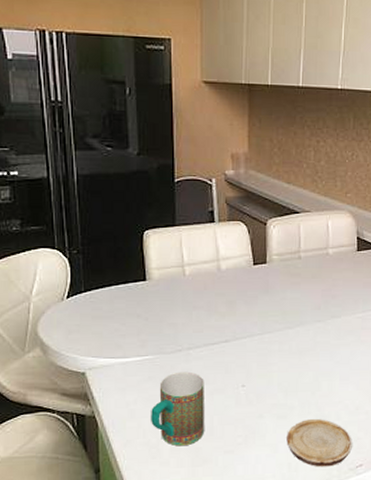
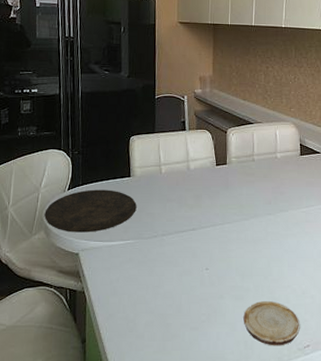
plate: none [39,296,155,349] -> present [44,189,137,233]
mug: present [151,371,204,447] -> none [130,255,175,322]

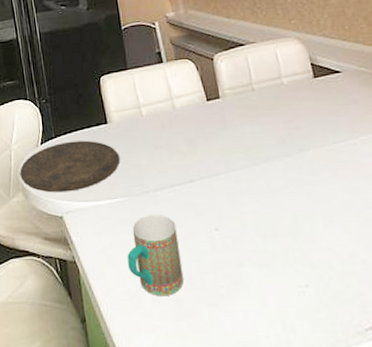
mug: none [130,255,175,322] -> present [127,214,184,297]
wood slice: present [243,301,300,346] -> none [274,269,356,328]

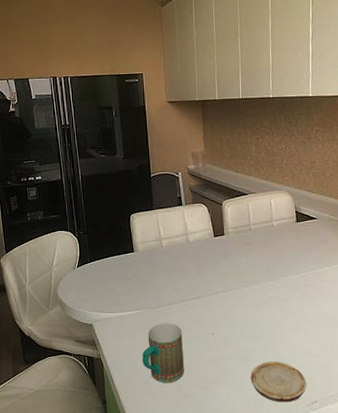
plate: present [20,140,120,193] -> none [58,265,142,306]
wood slice: none [274,269,356,328] -> present [250,362,307,403]

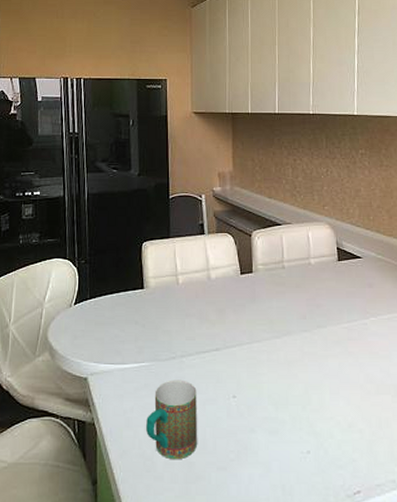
wood slice: present [250,362,307,403] -> none [279,436,348,492]

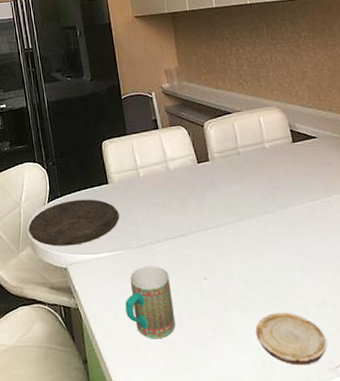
plate: none [49,304,151,354] -> present [28,199,120,247]
wood slice: none [279,436,348,492] -> present [255,313,327,366]

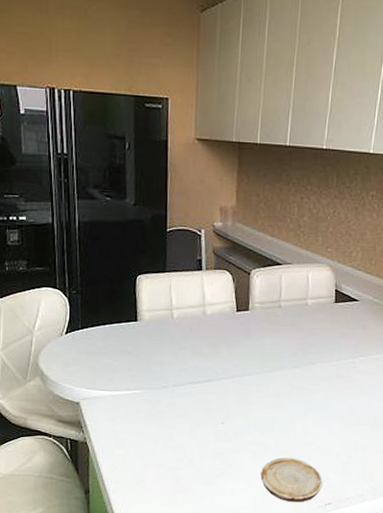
plate: present [28,199,120,247] -> none [40,334,144,381]
mug: present [125,265,175,339] -> none [137,406,187,475]

